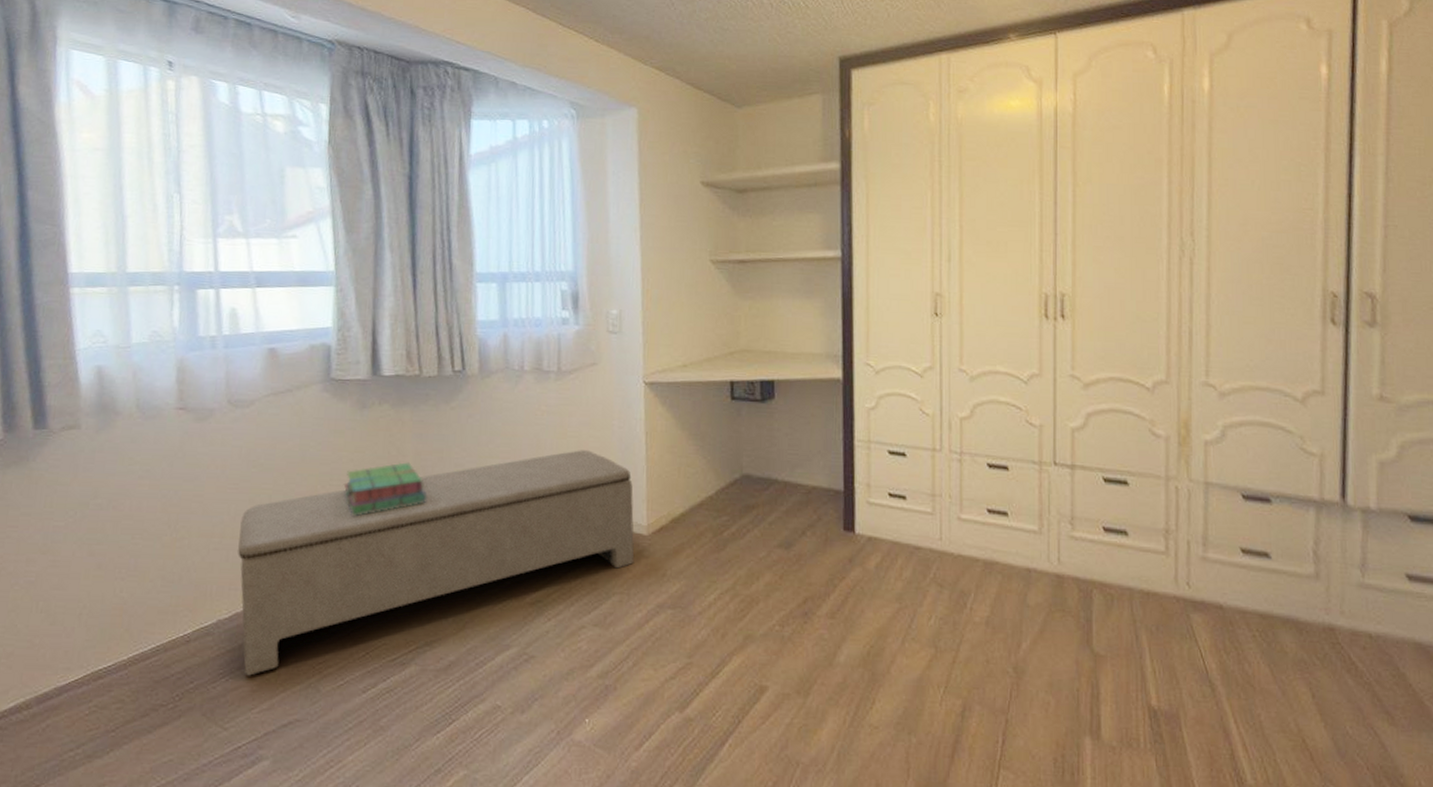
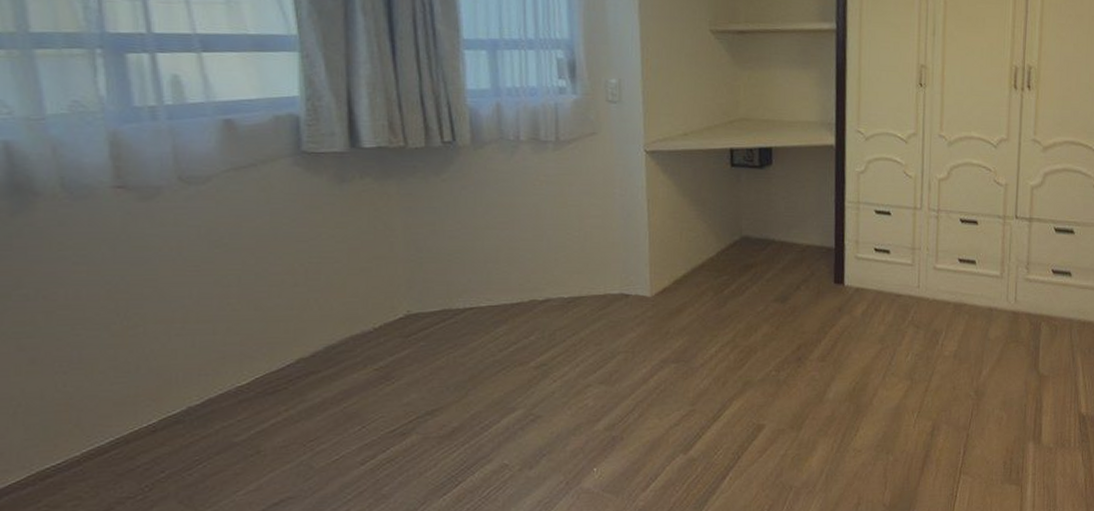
bench: present [238,450,635,676] -> none [206,218,639,460]
stack of books: present [343,462,428,516] -> none [324,236,421,293]

